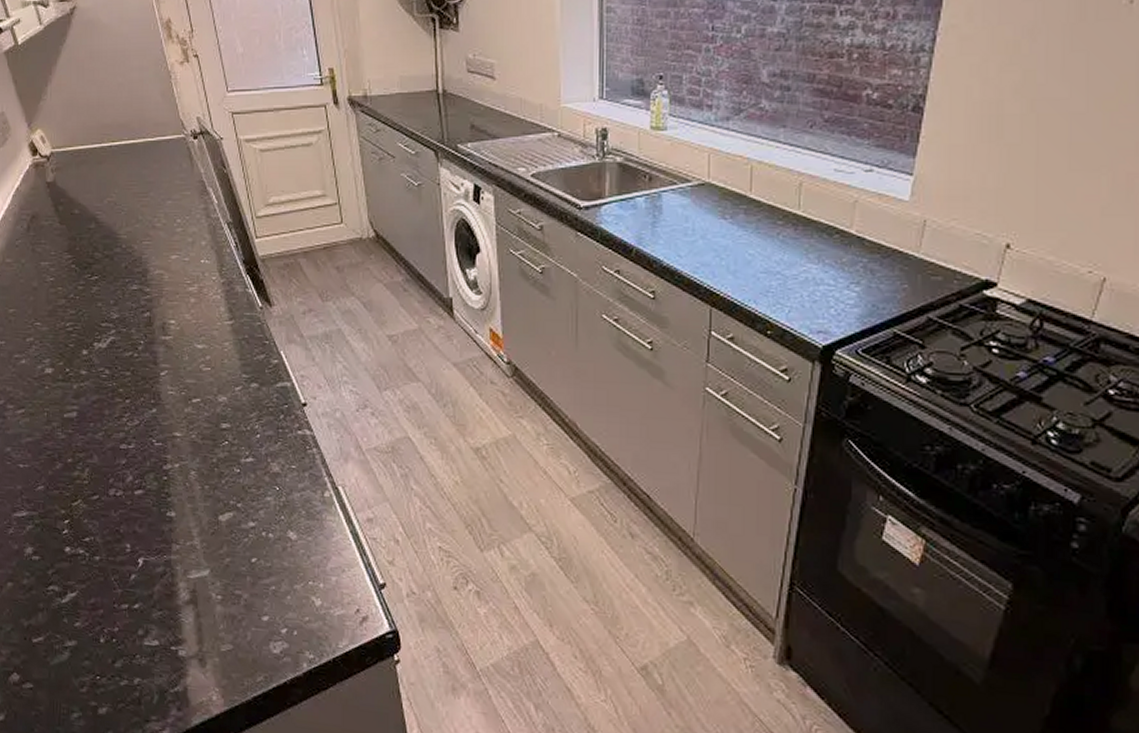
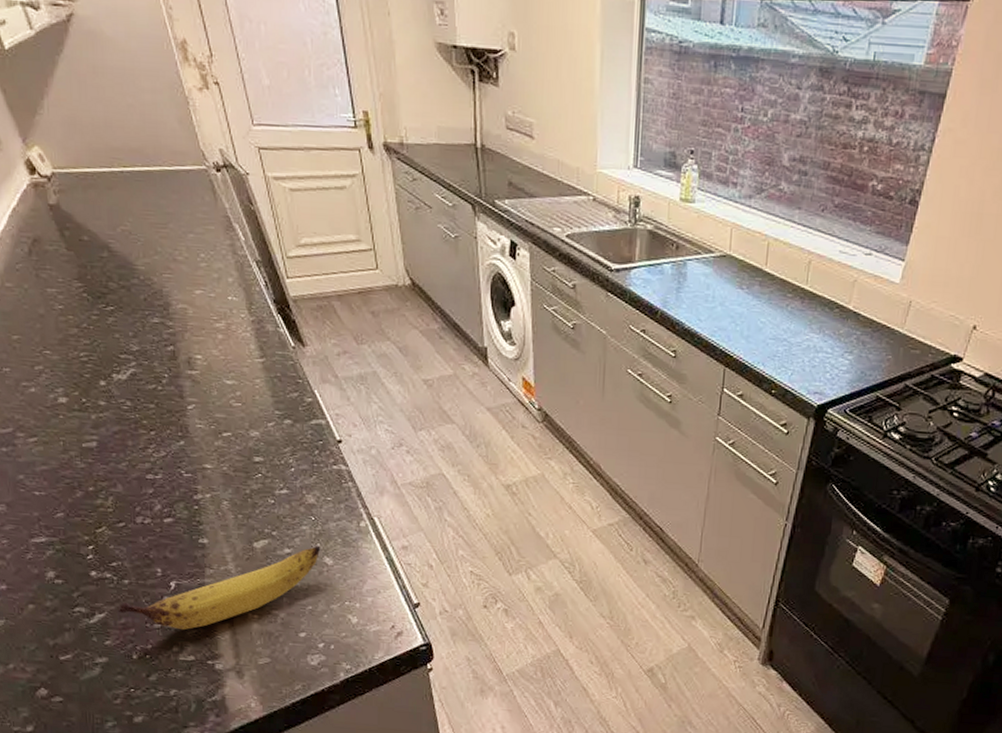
banana: none [88,519,285,611] -> present [117,546,321,630]

